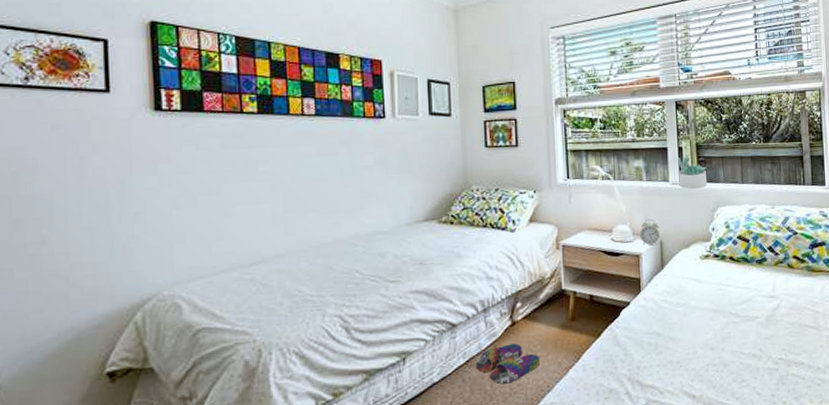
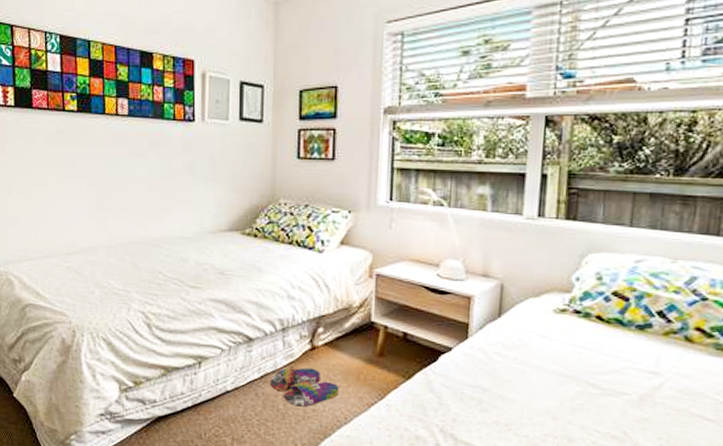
alarm clock: present [639,219,660,245] -> none [474,256,502,289]
succulent plant: present [677,154,708,190] -> none [536,184,580,228]

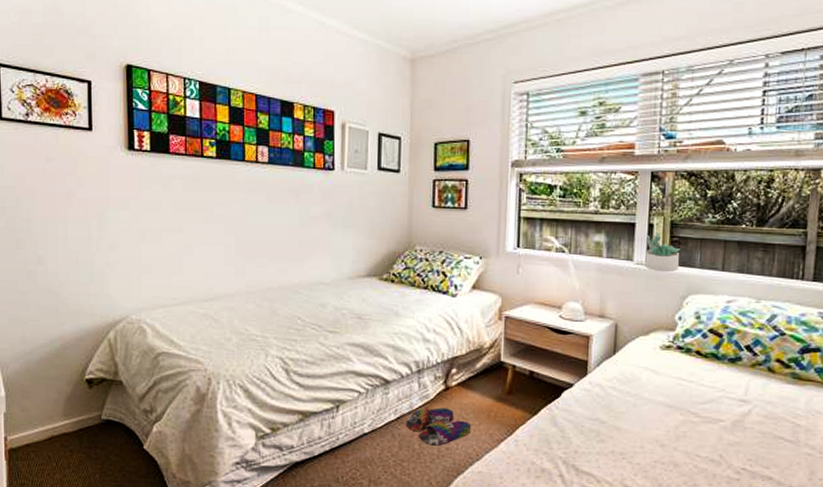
succulent plant: none [536,184,580,228] -> present [645,233,681,273]

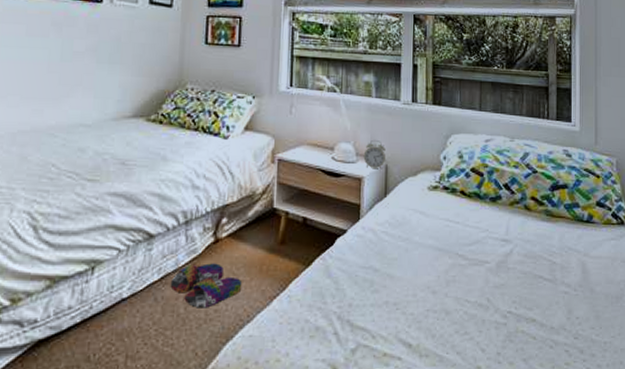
alarm clock: none [592,299,616,328] -> present [363,139,386,170]
succulent plant: present [645,233,681,273] -> none [410,73,443,112]

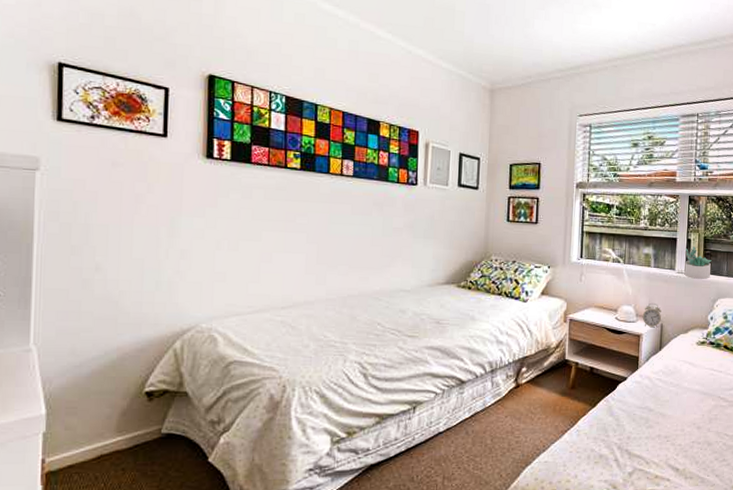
slippers: present [170,263,242,308] -> none [479,404,539,440]
succulent plant: none [410,73,443,112] -> present [684,246,712,280]

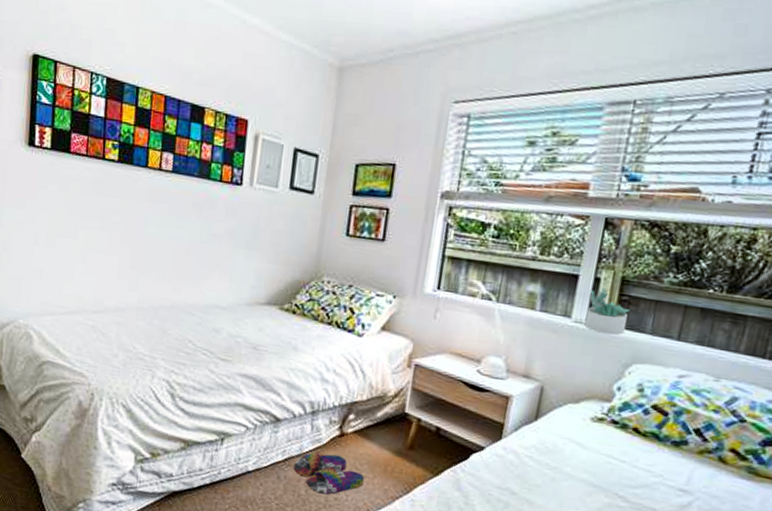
slippers: none [479,404,539,440] -> present [293,451,365,495]
alarm clock: present [642,302,661,328] -> none [514,357,544,391]

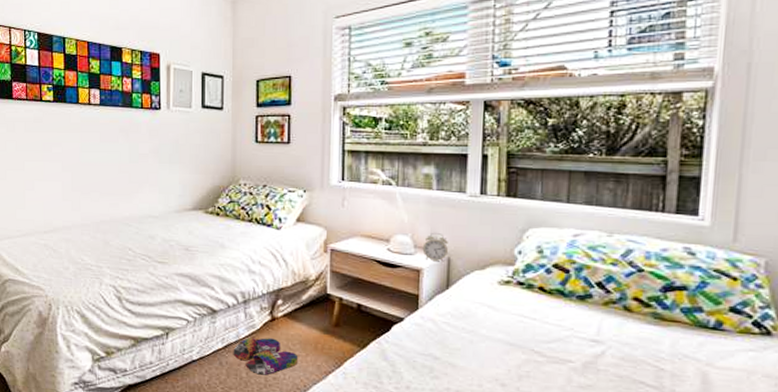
alarm clock: none [514,357,544,391] -> present [422,232,448,262]
succulent plant: present [584,288,630,335] -> none [479,164,519,205]

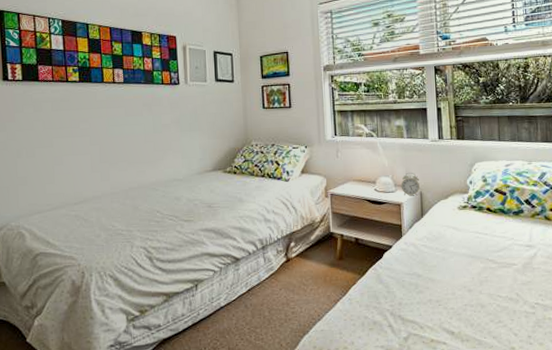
slippers: present [233,337,299,375] -> none [256,277,312,311]

